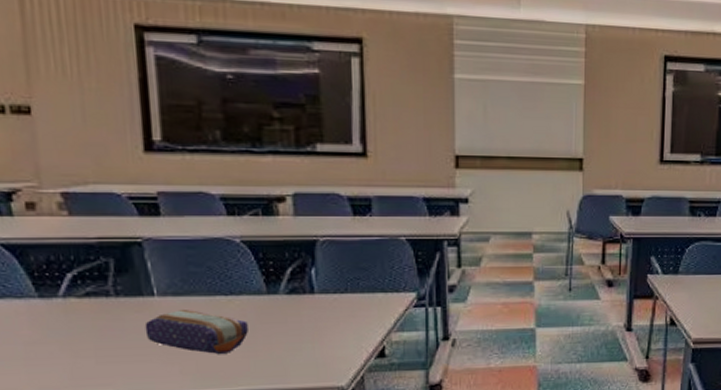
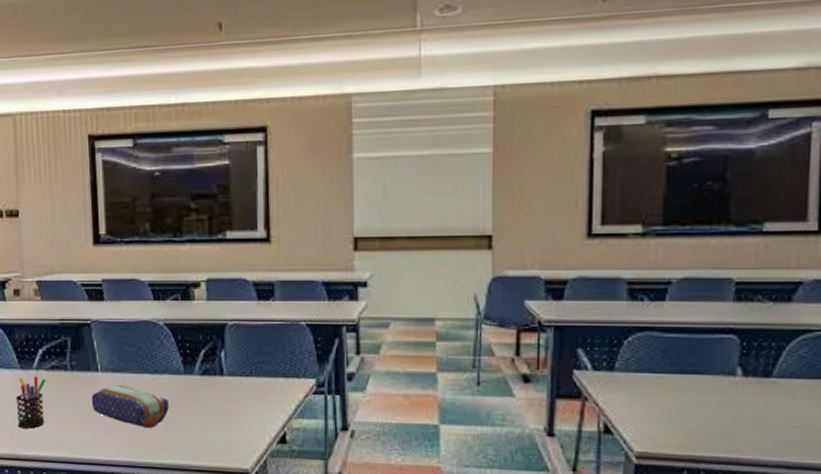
pen holder: none [32,305,79,368] -> present [15,376,46,429]

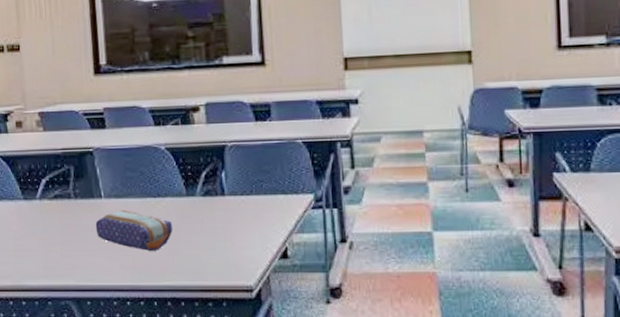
pen holder: present [15,376,46,429] -> none [19,206,50,259]

